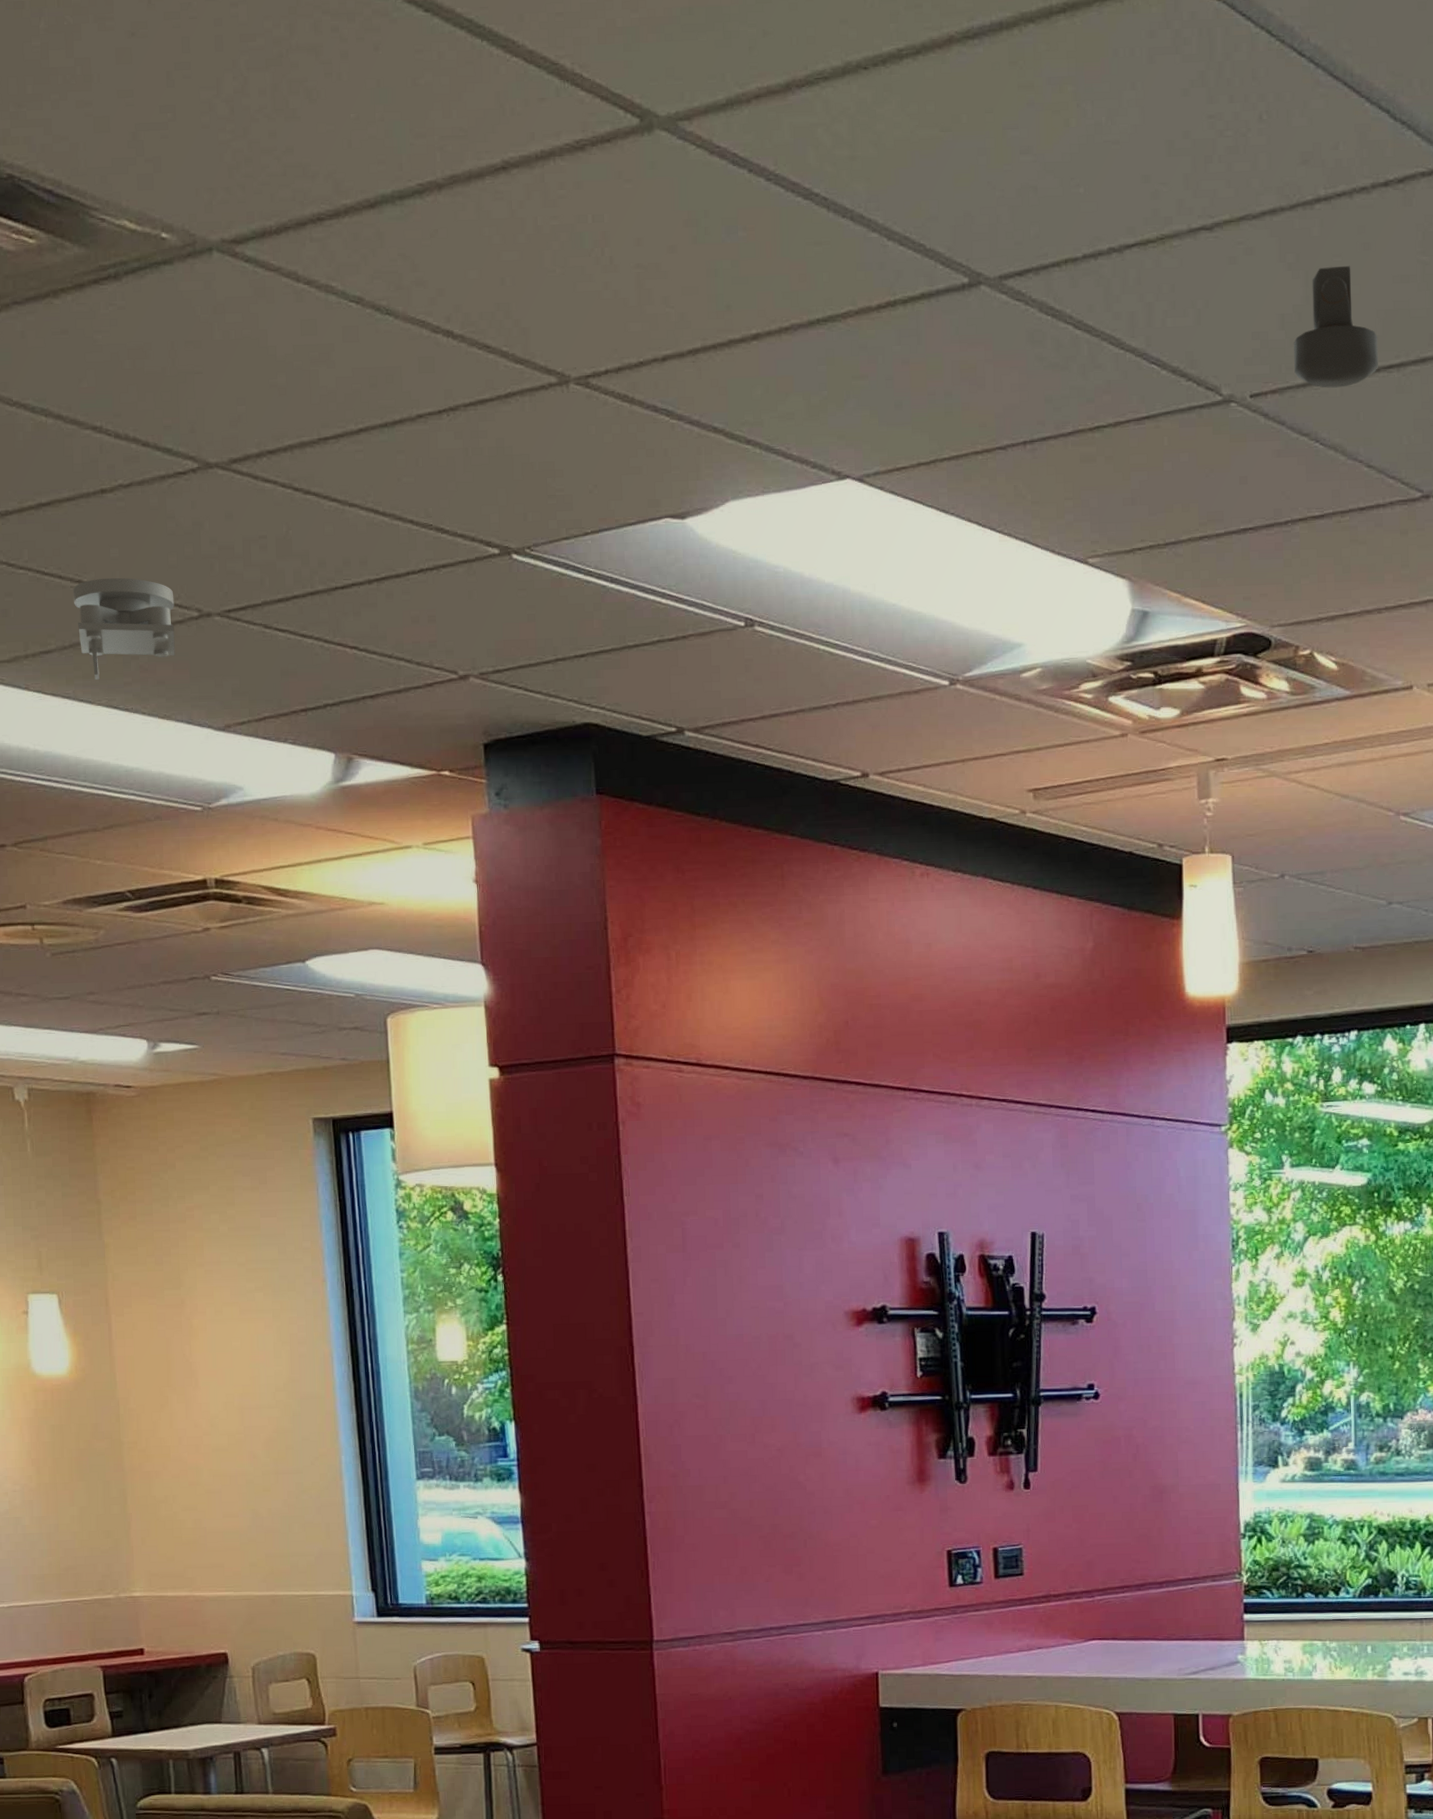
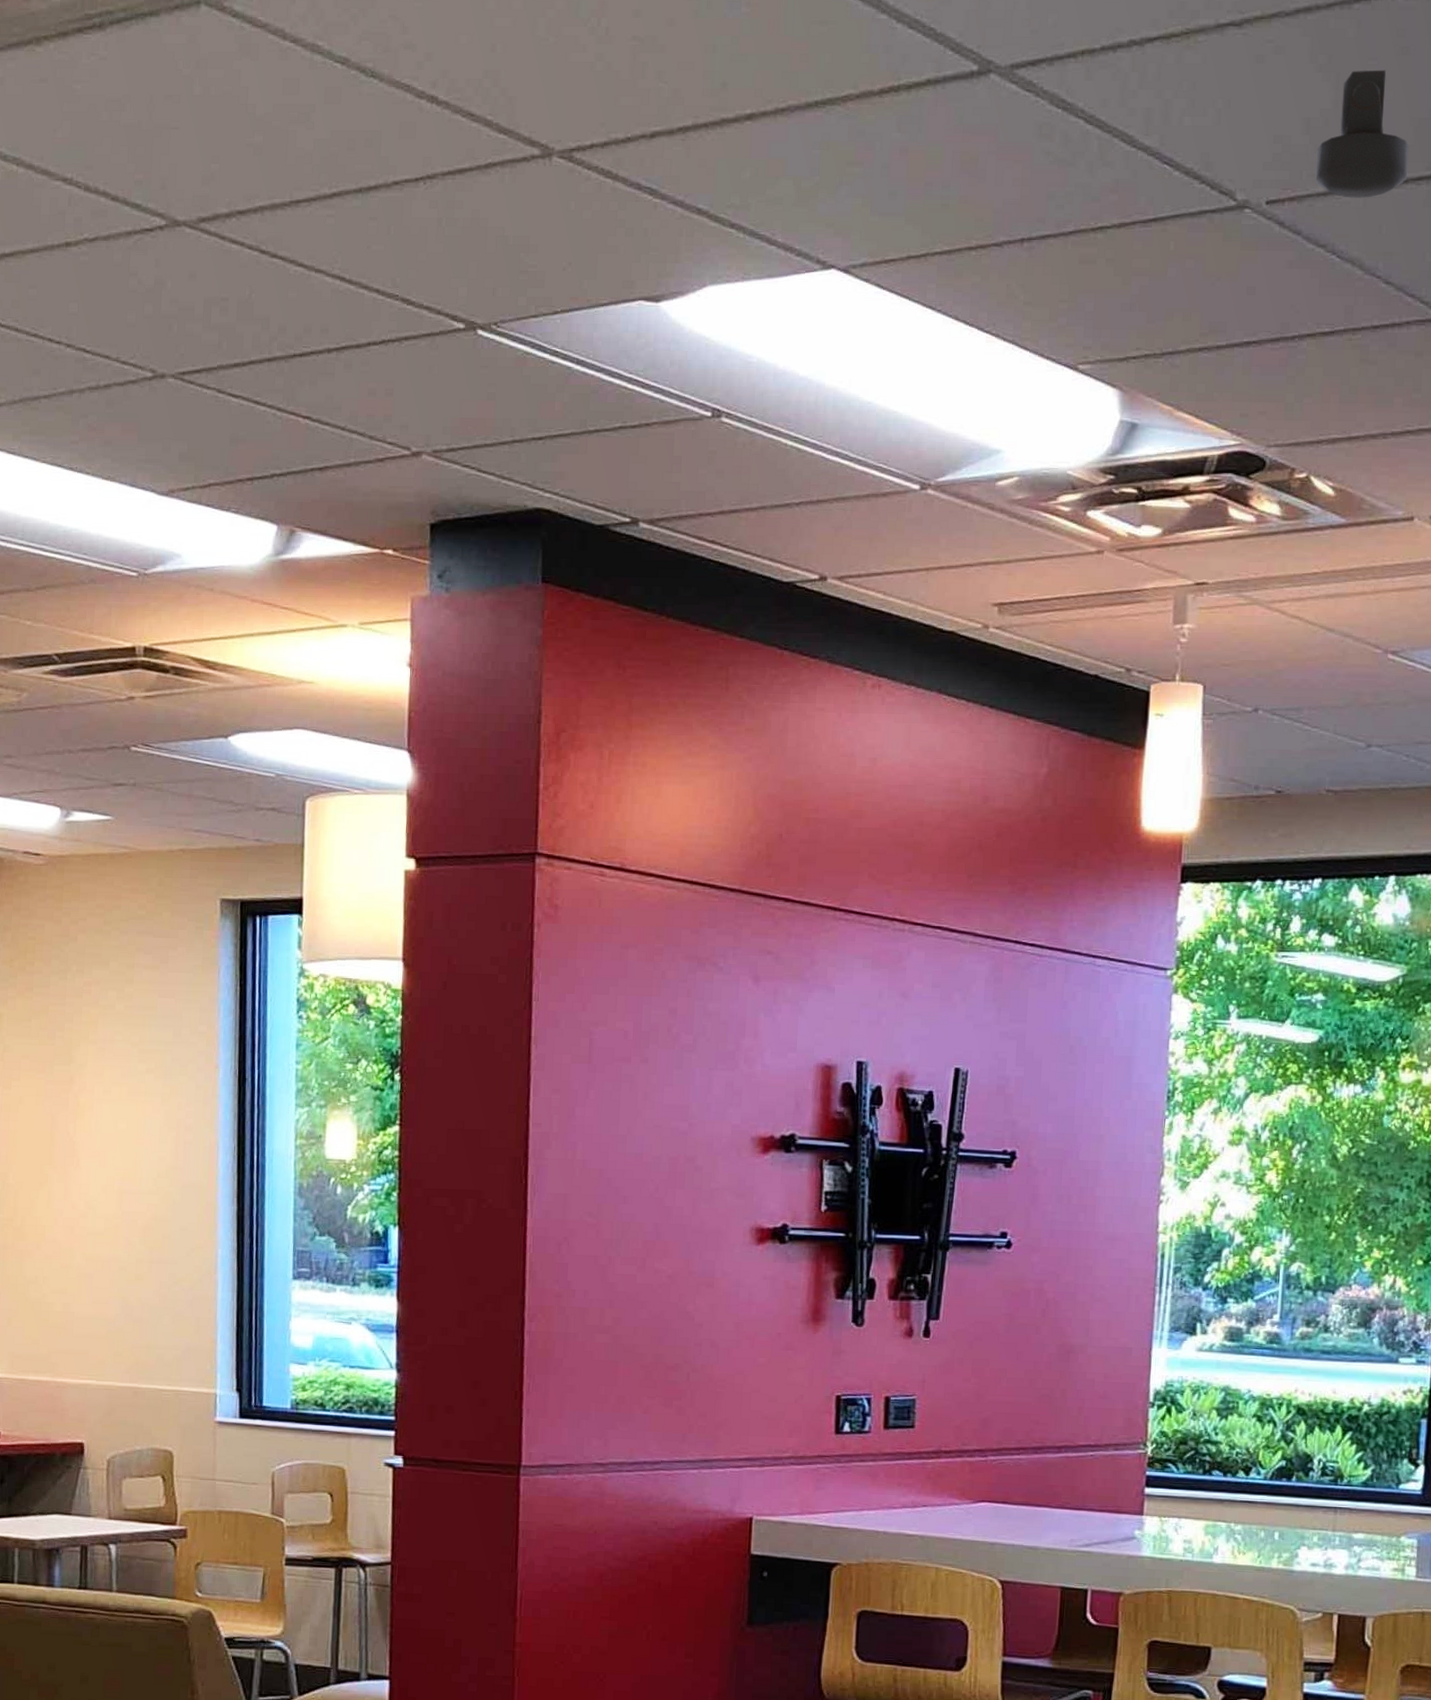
smoke detector: present [72,577,175,680] -> none [27,333,129,437]

